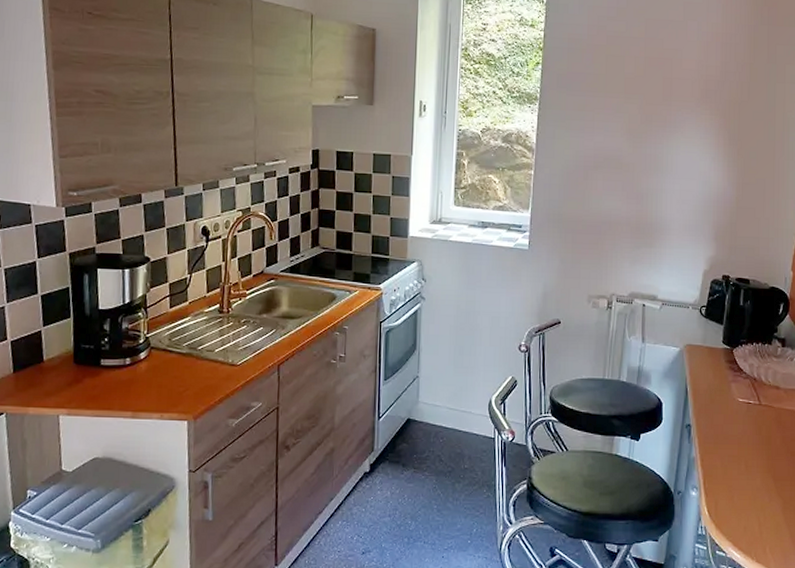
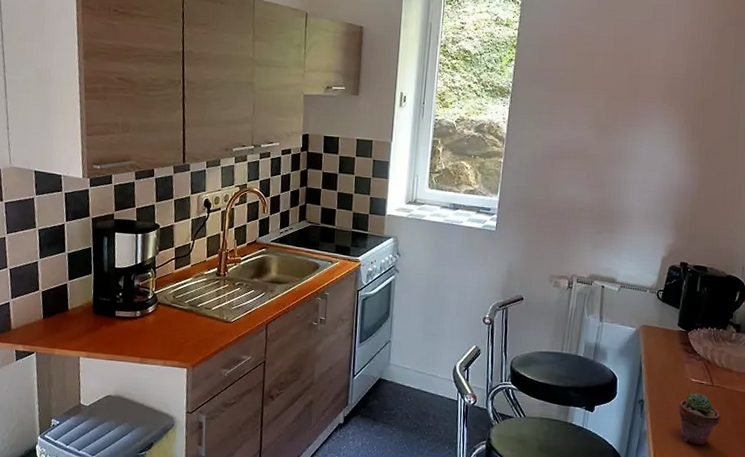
potted succulent: none [727,414,770,469] -> present [678,393,721,446]

